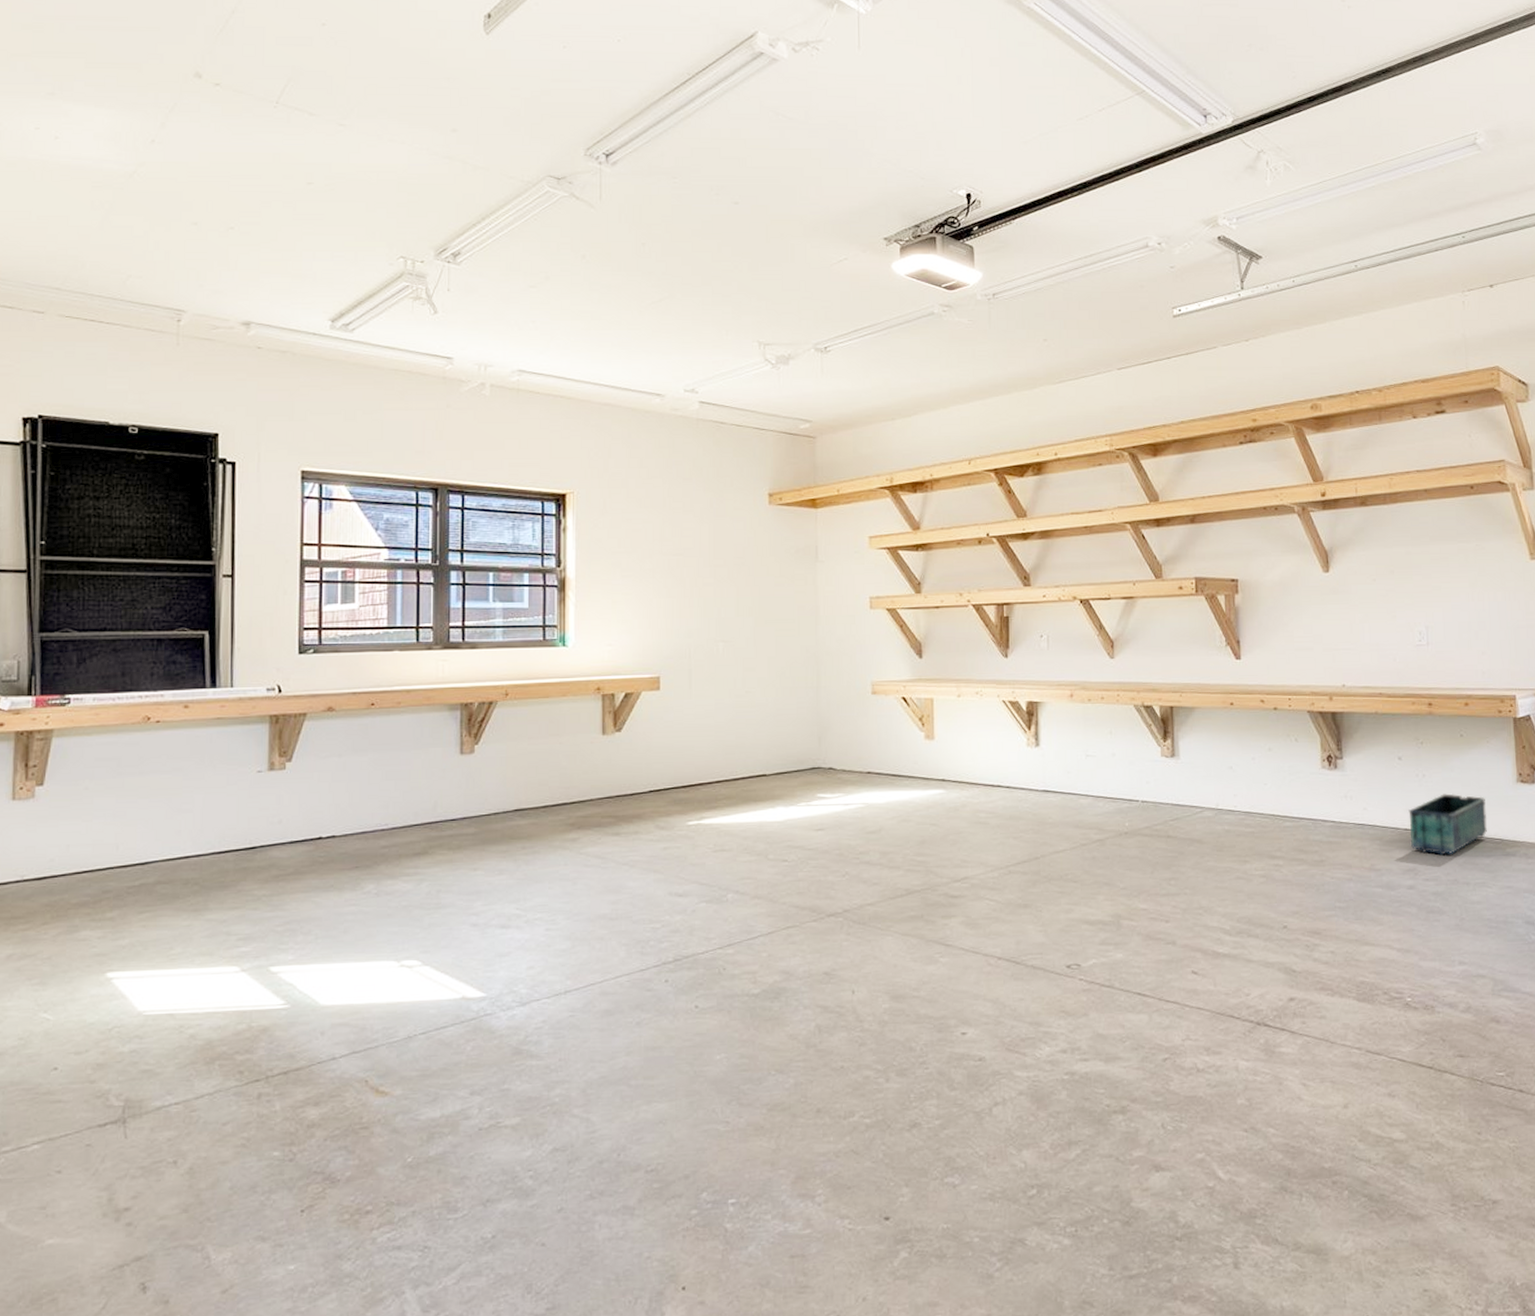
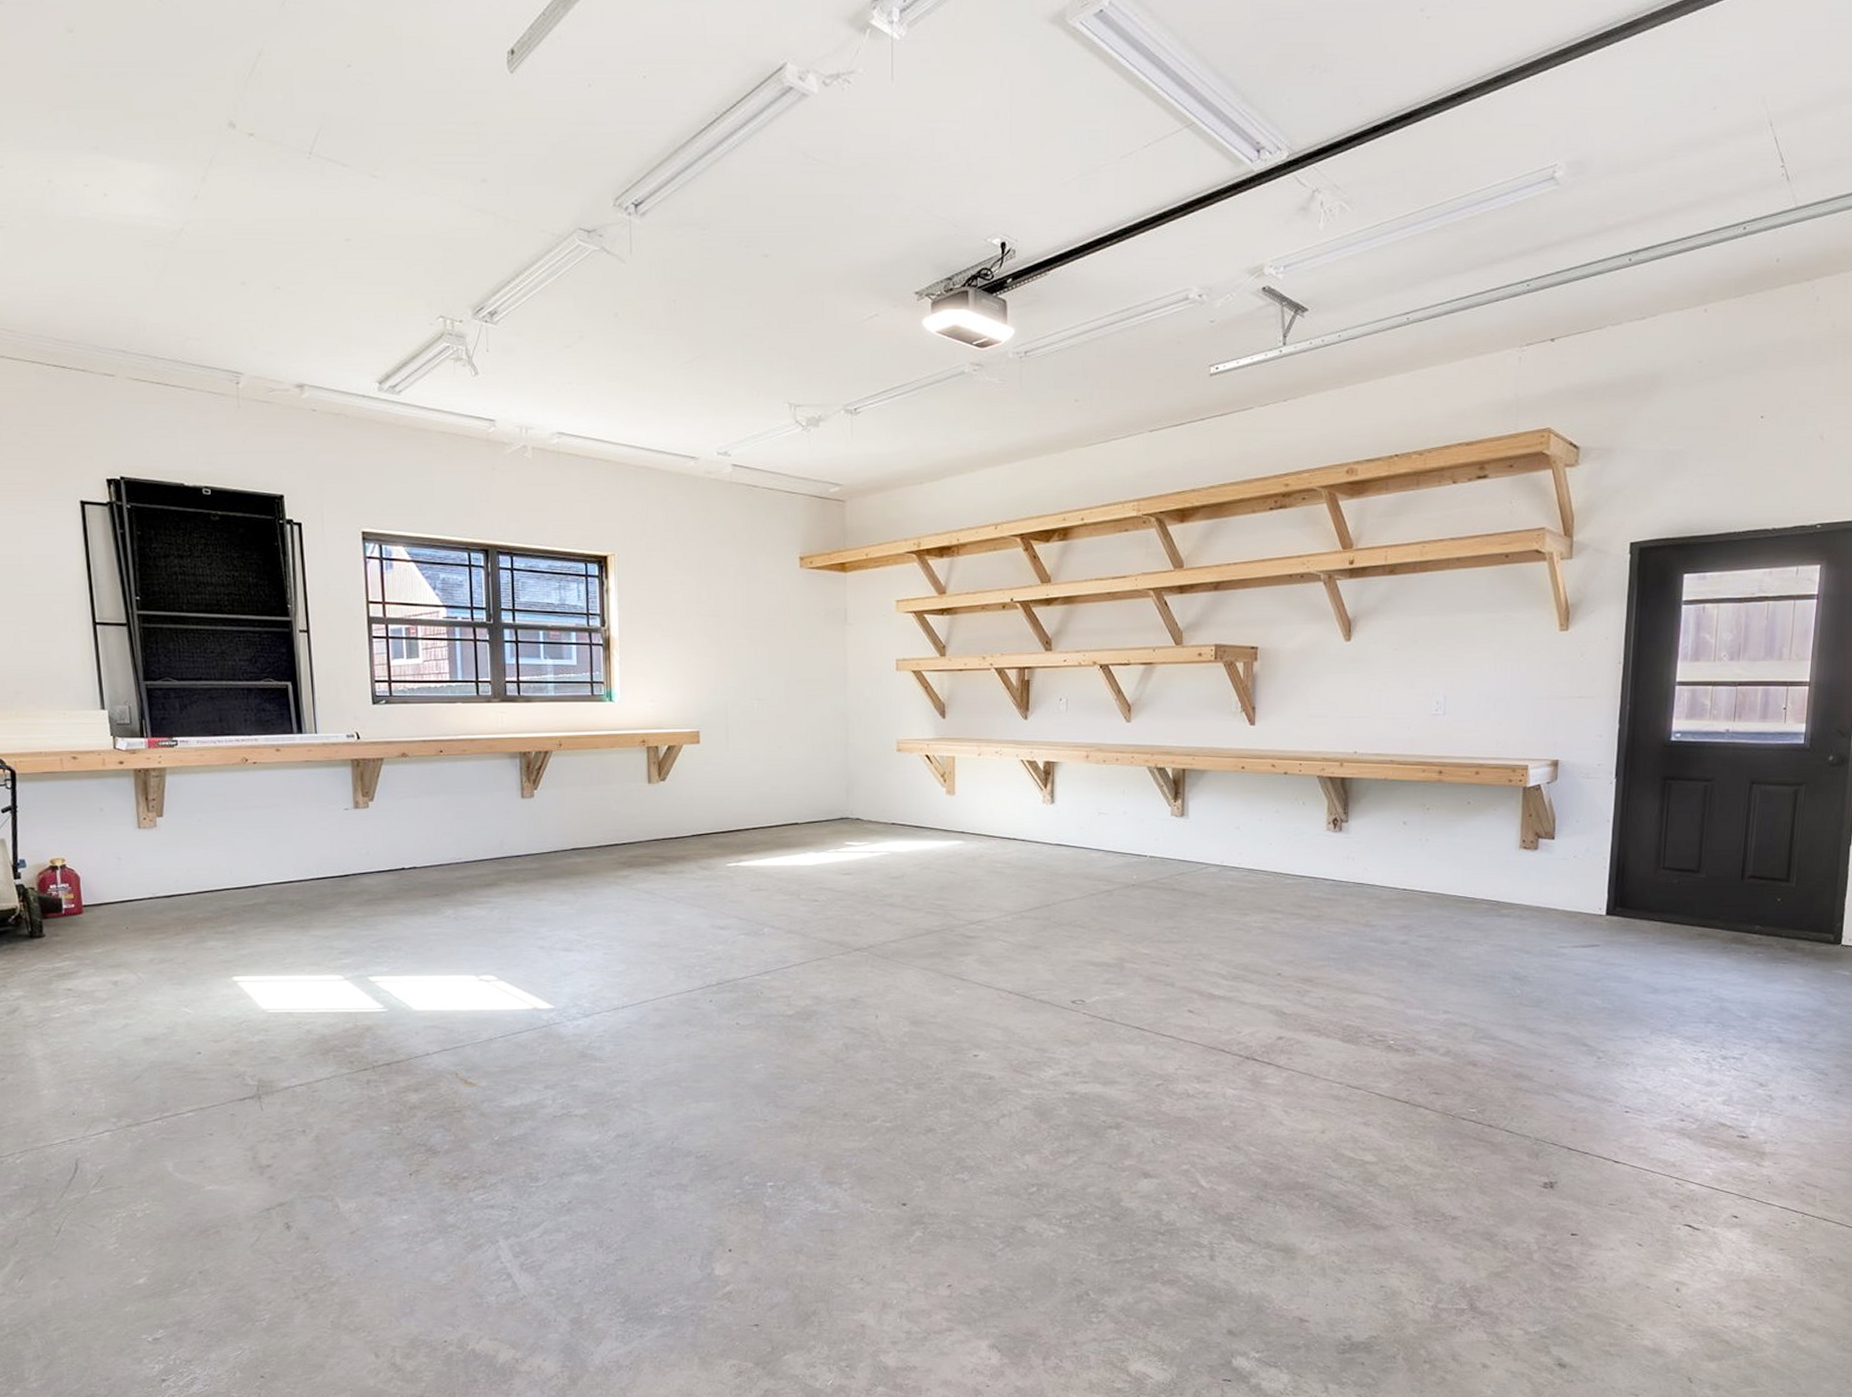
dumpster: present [1408,793,1487,856] -> none [1408,857,1486,915]

